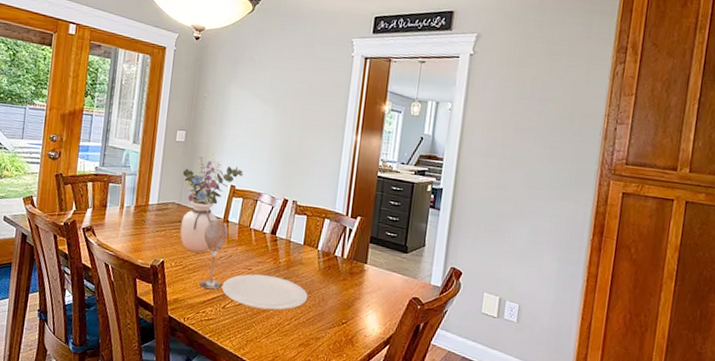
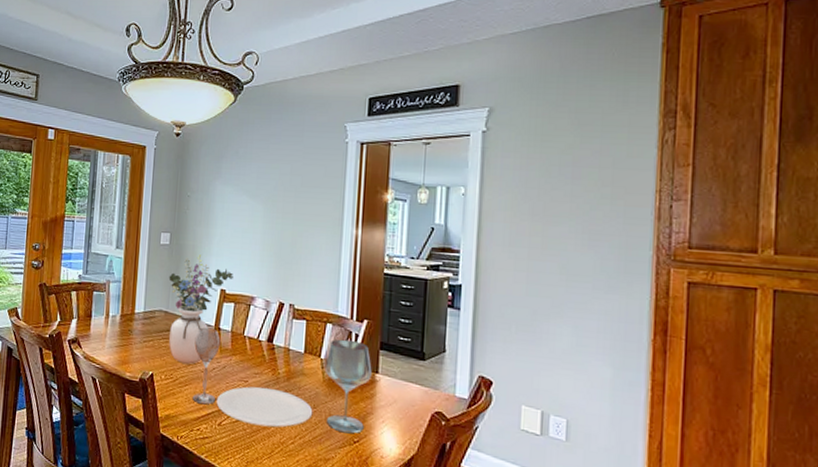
wine glass: none [320,233,362,316] -> present [324,339,372,434]

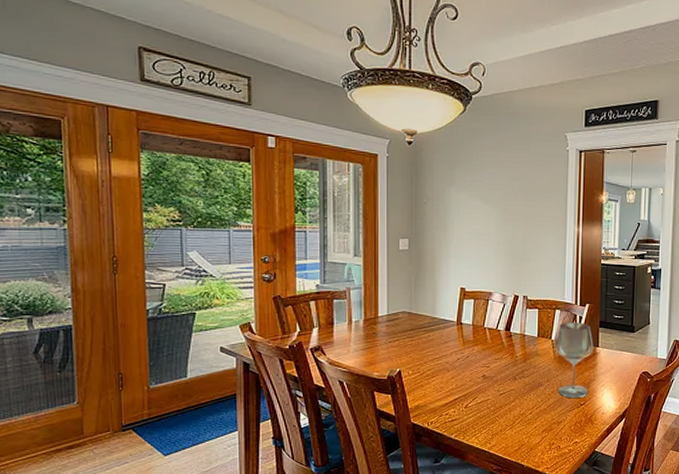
bouquet: present [169,254,233,365] -> none [410,257,472,358]
wineglass: present [192,327,221,405] -> none [439,323,463,392]
plate: present [216,386,313,428] -> none [462,370,547,403]

